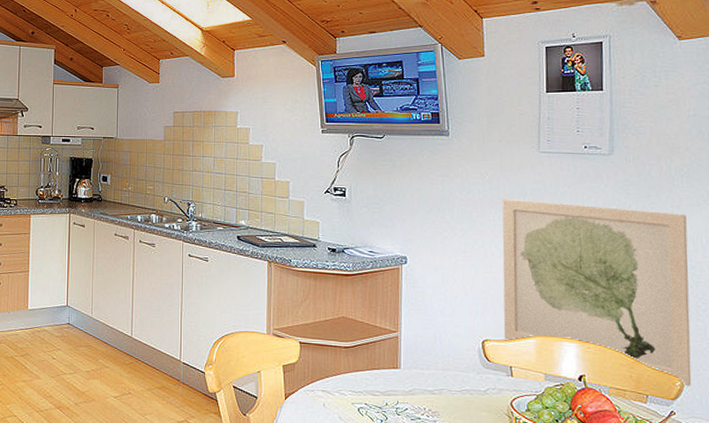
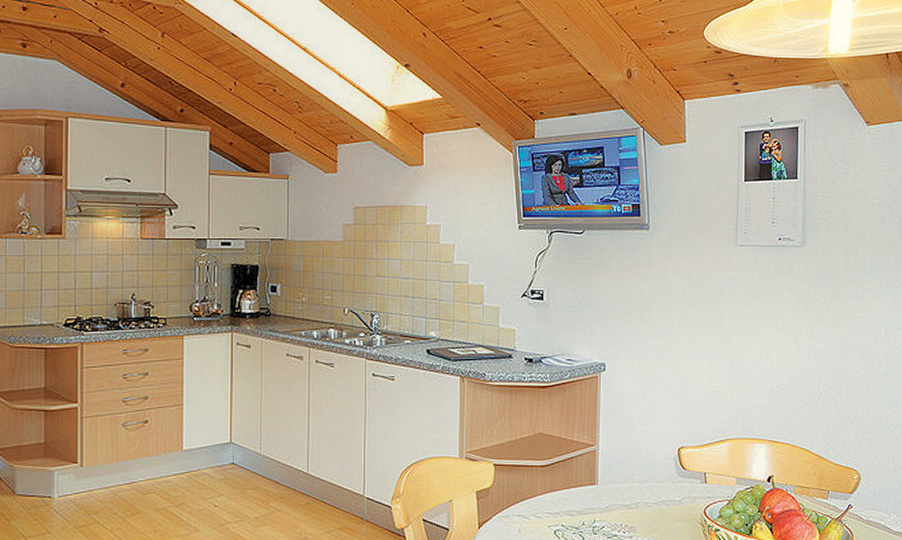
wall art: present [502,199,692,387] -> none [699,297,869,479]

